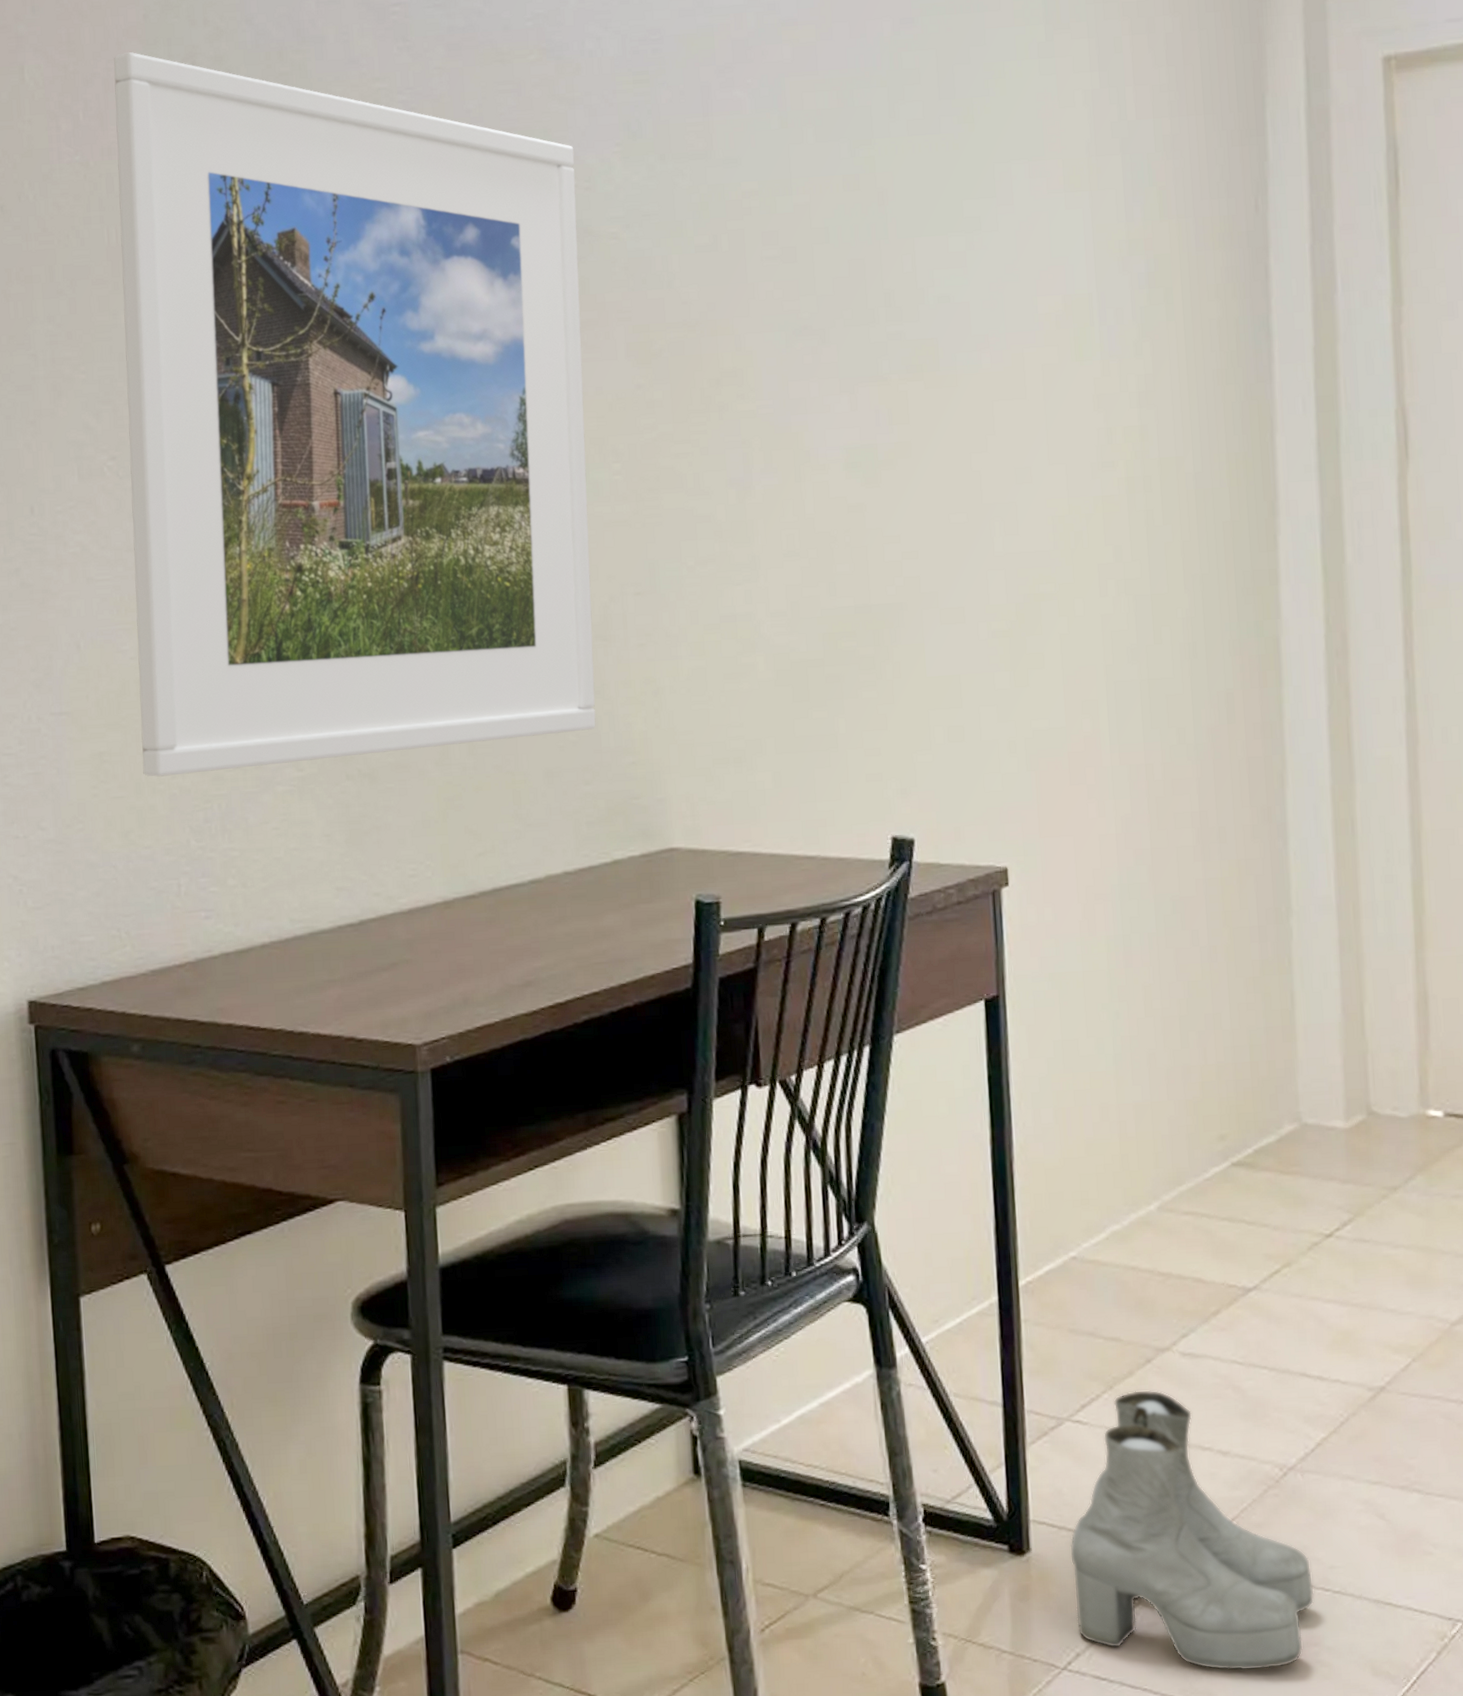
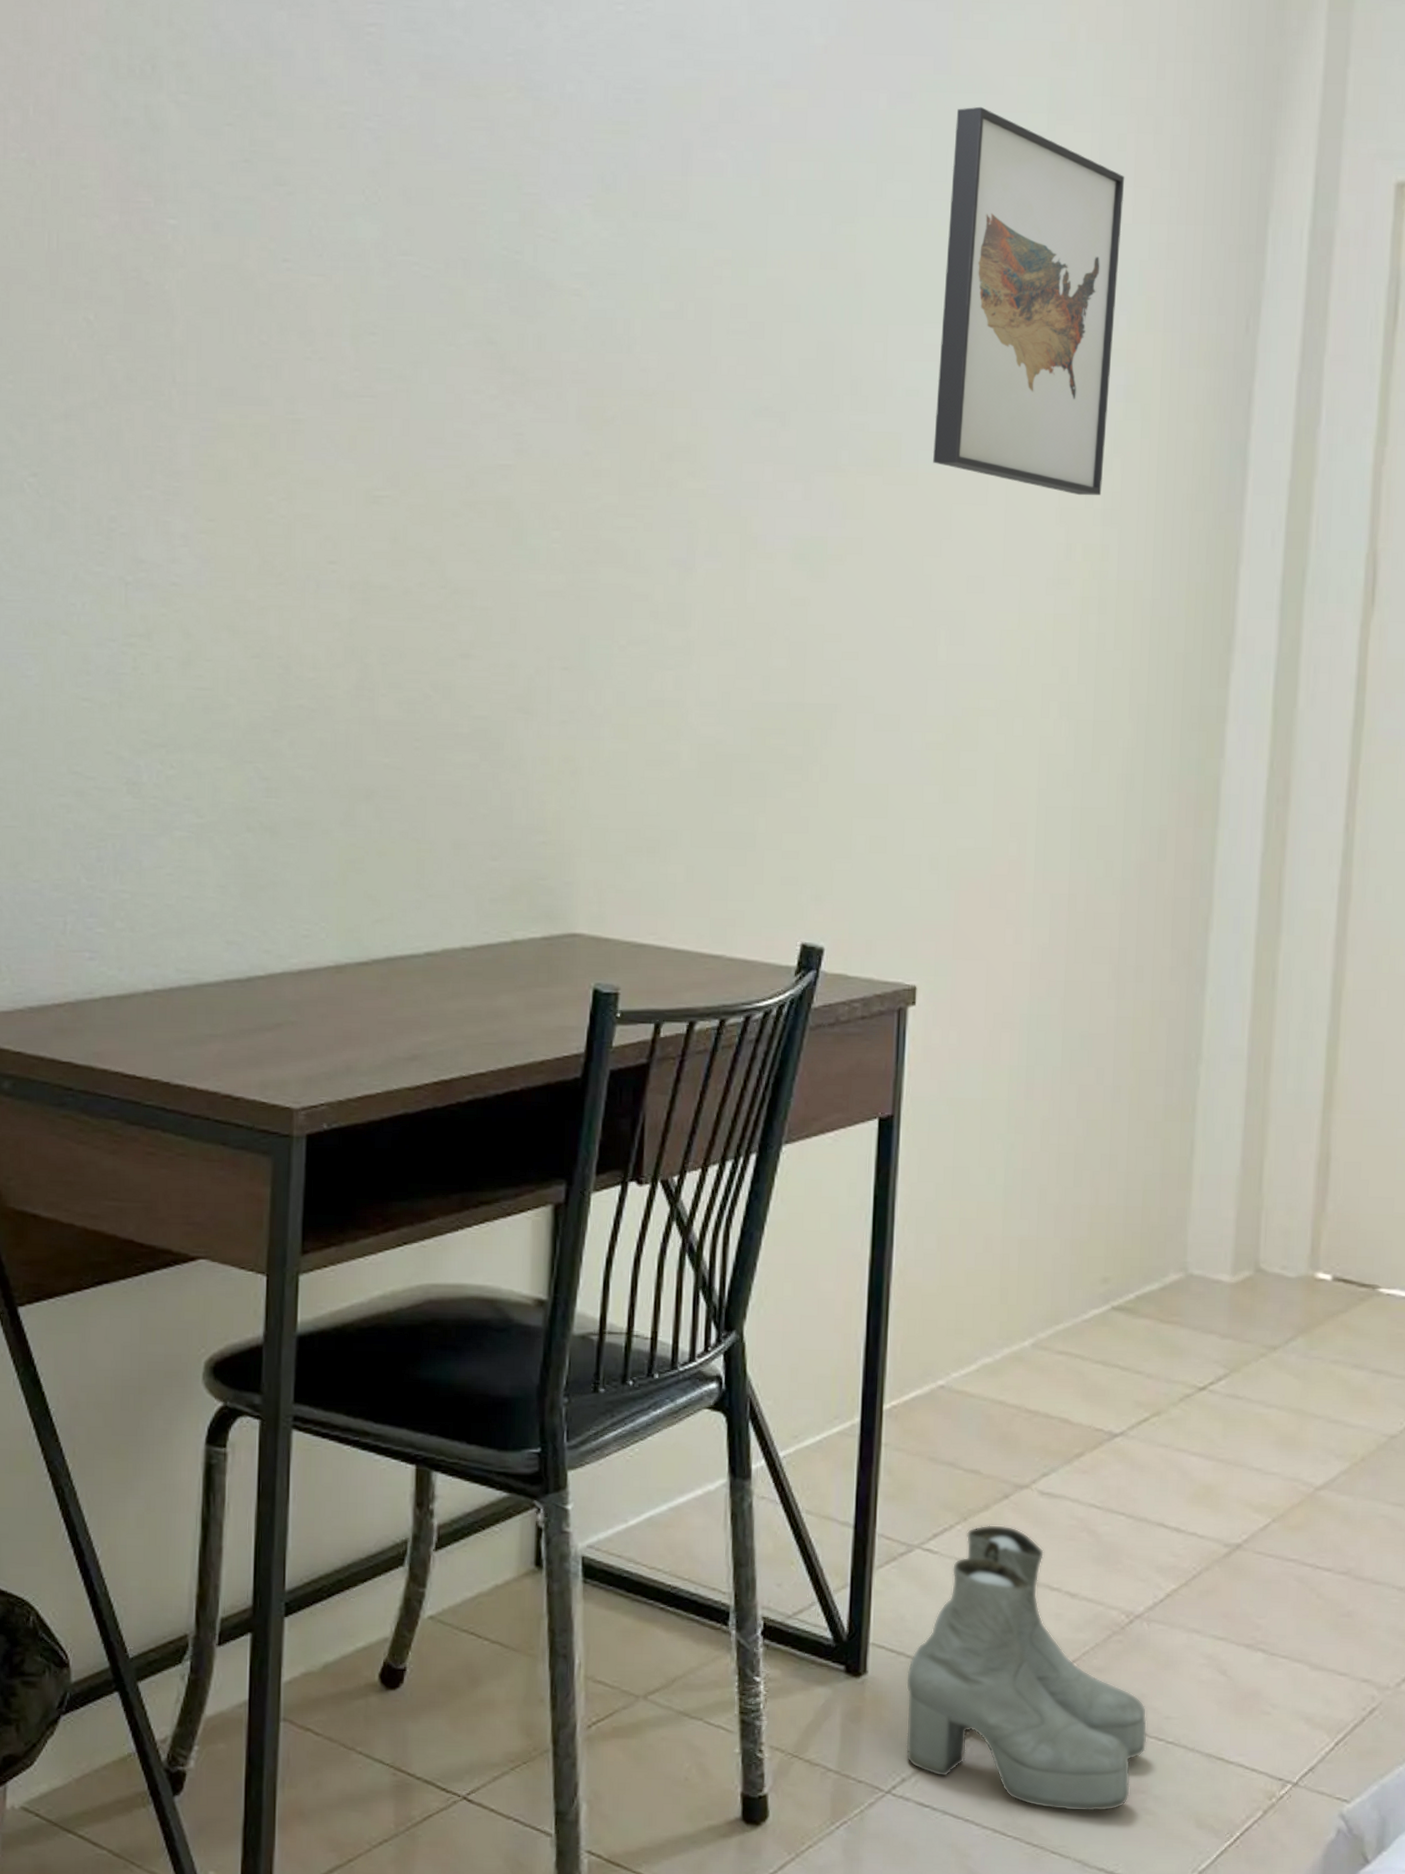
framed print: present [114,52,597,777] -> none [38,48,544,810]
wall art: none [958,24,1135,381] -> present [933,106,1125,496]

